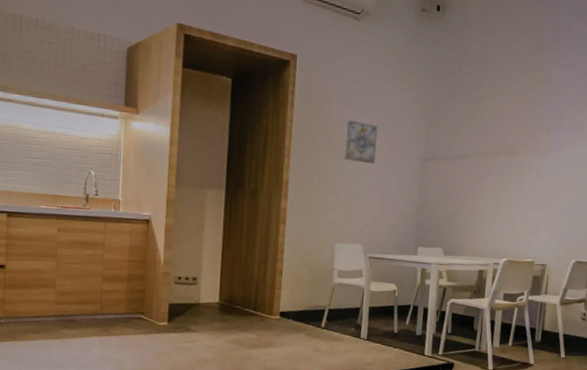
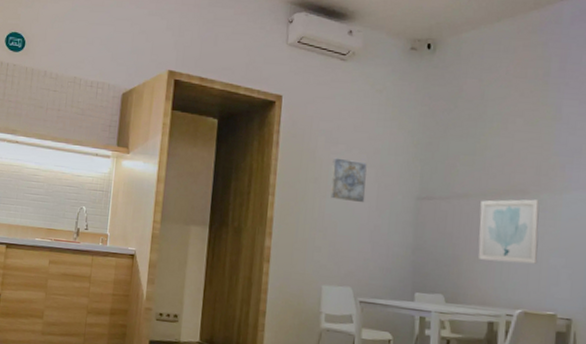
wall art: none [473,159,527,218] -> present [478,199,540,264]

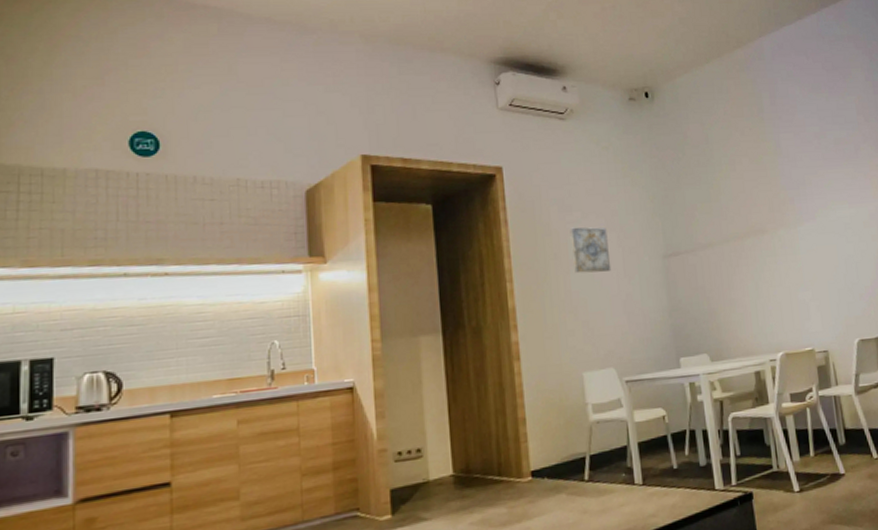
wall art: present [478,199,540,264] -> none [725,237,788,309]

